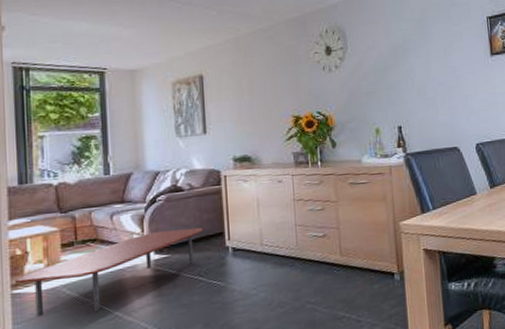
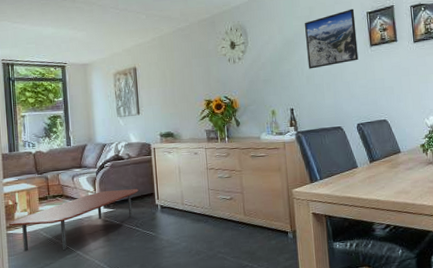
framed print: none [416,12,478,80] -> present [305,8,359,69]

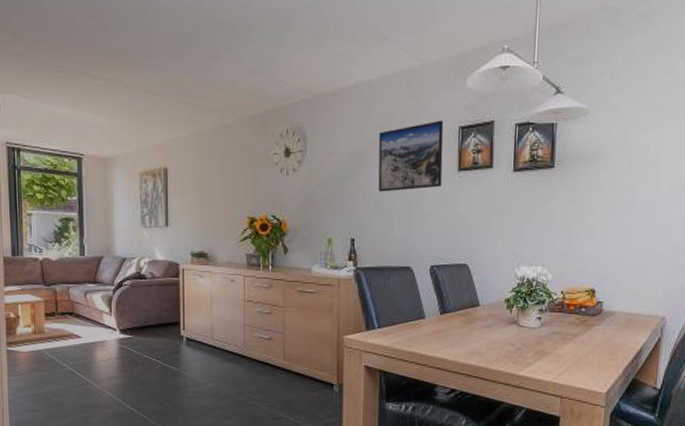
coffee table: present [9,189,139,252] -> none [9,314,162,376]

